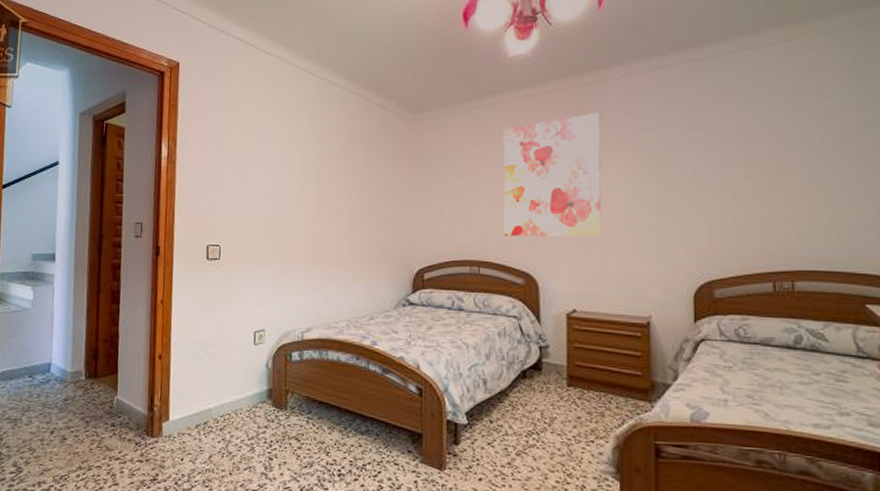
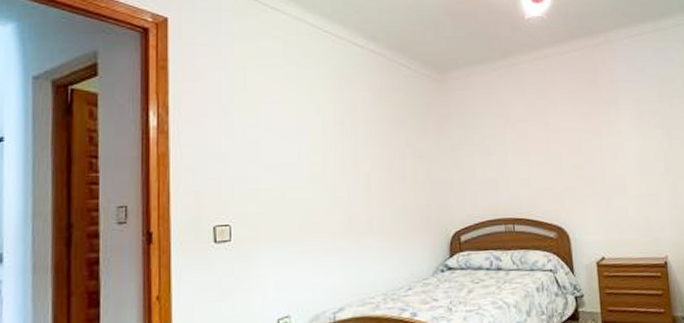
wall art: present [503,112,602,237] -> none [526,71,621,192]

